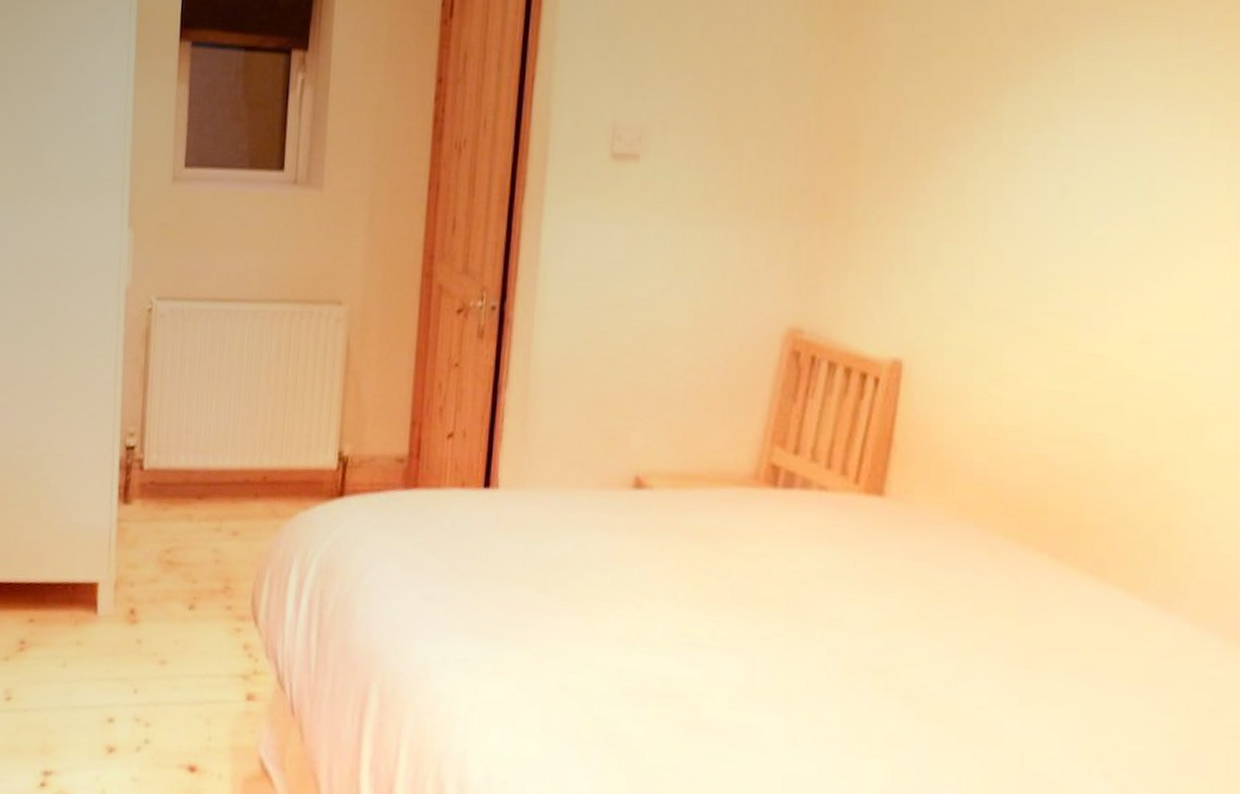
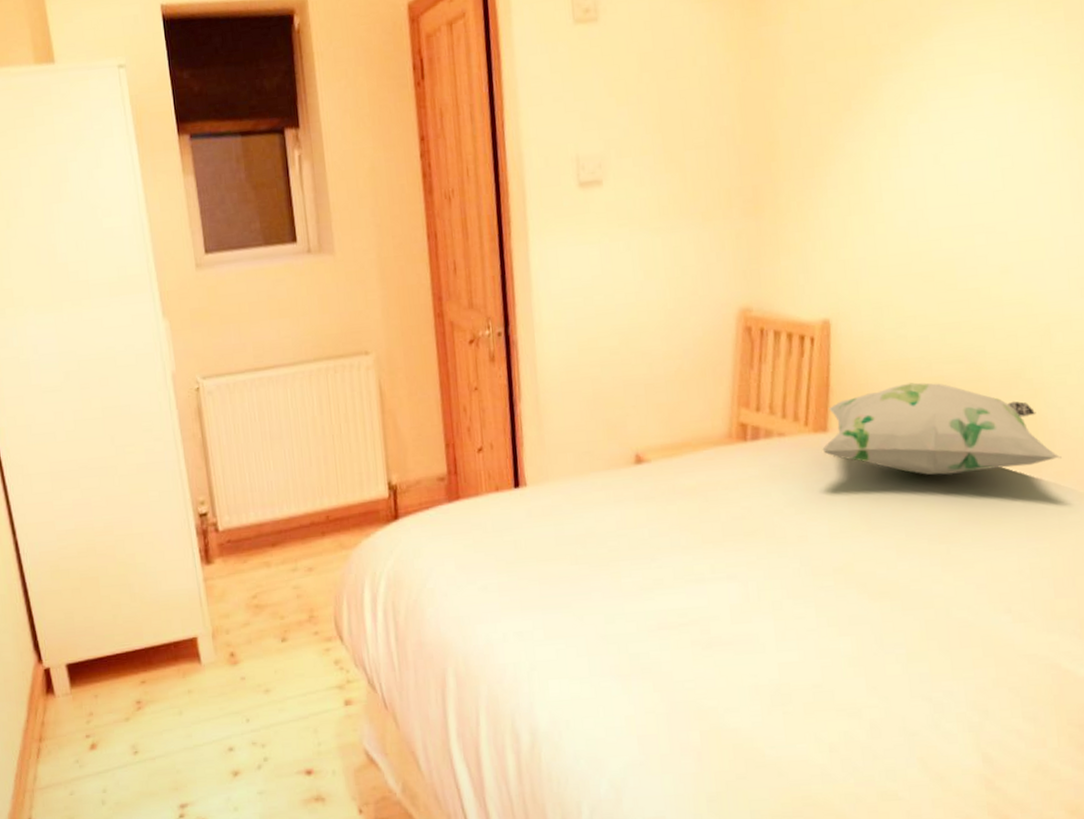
decorative pillow: none [874,455,1203,593] -> present [822,382,1062,476]

